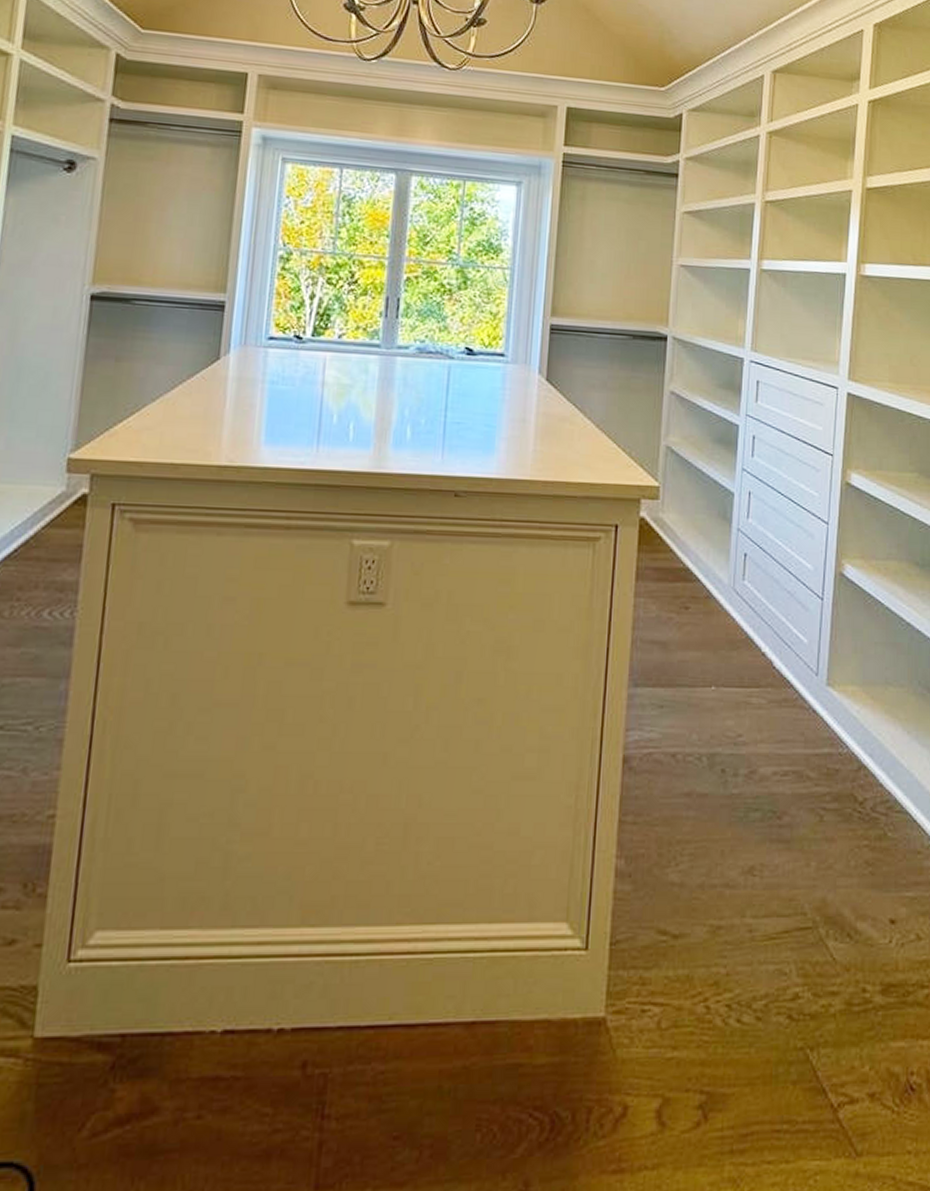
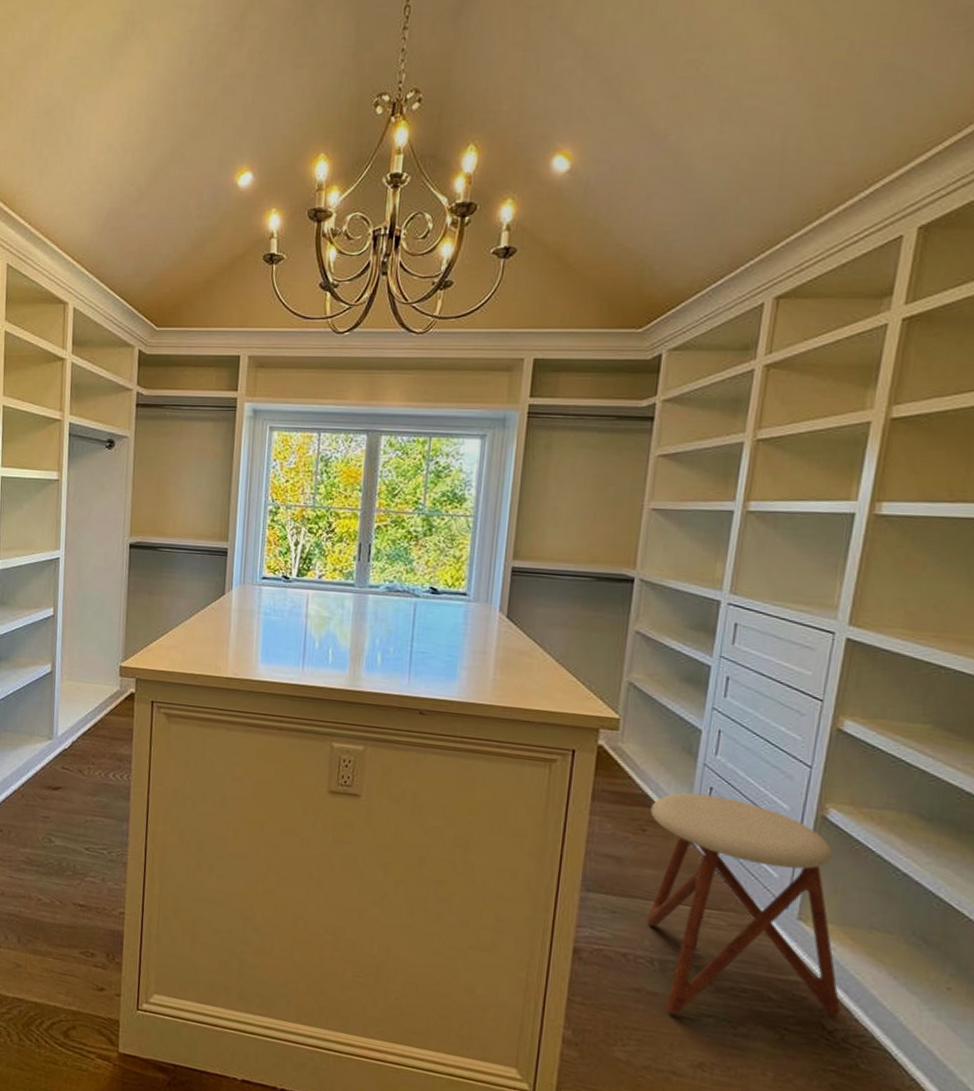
stool: none [692,561,868,817] -> present [646,793,841,1016]

